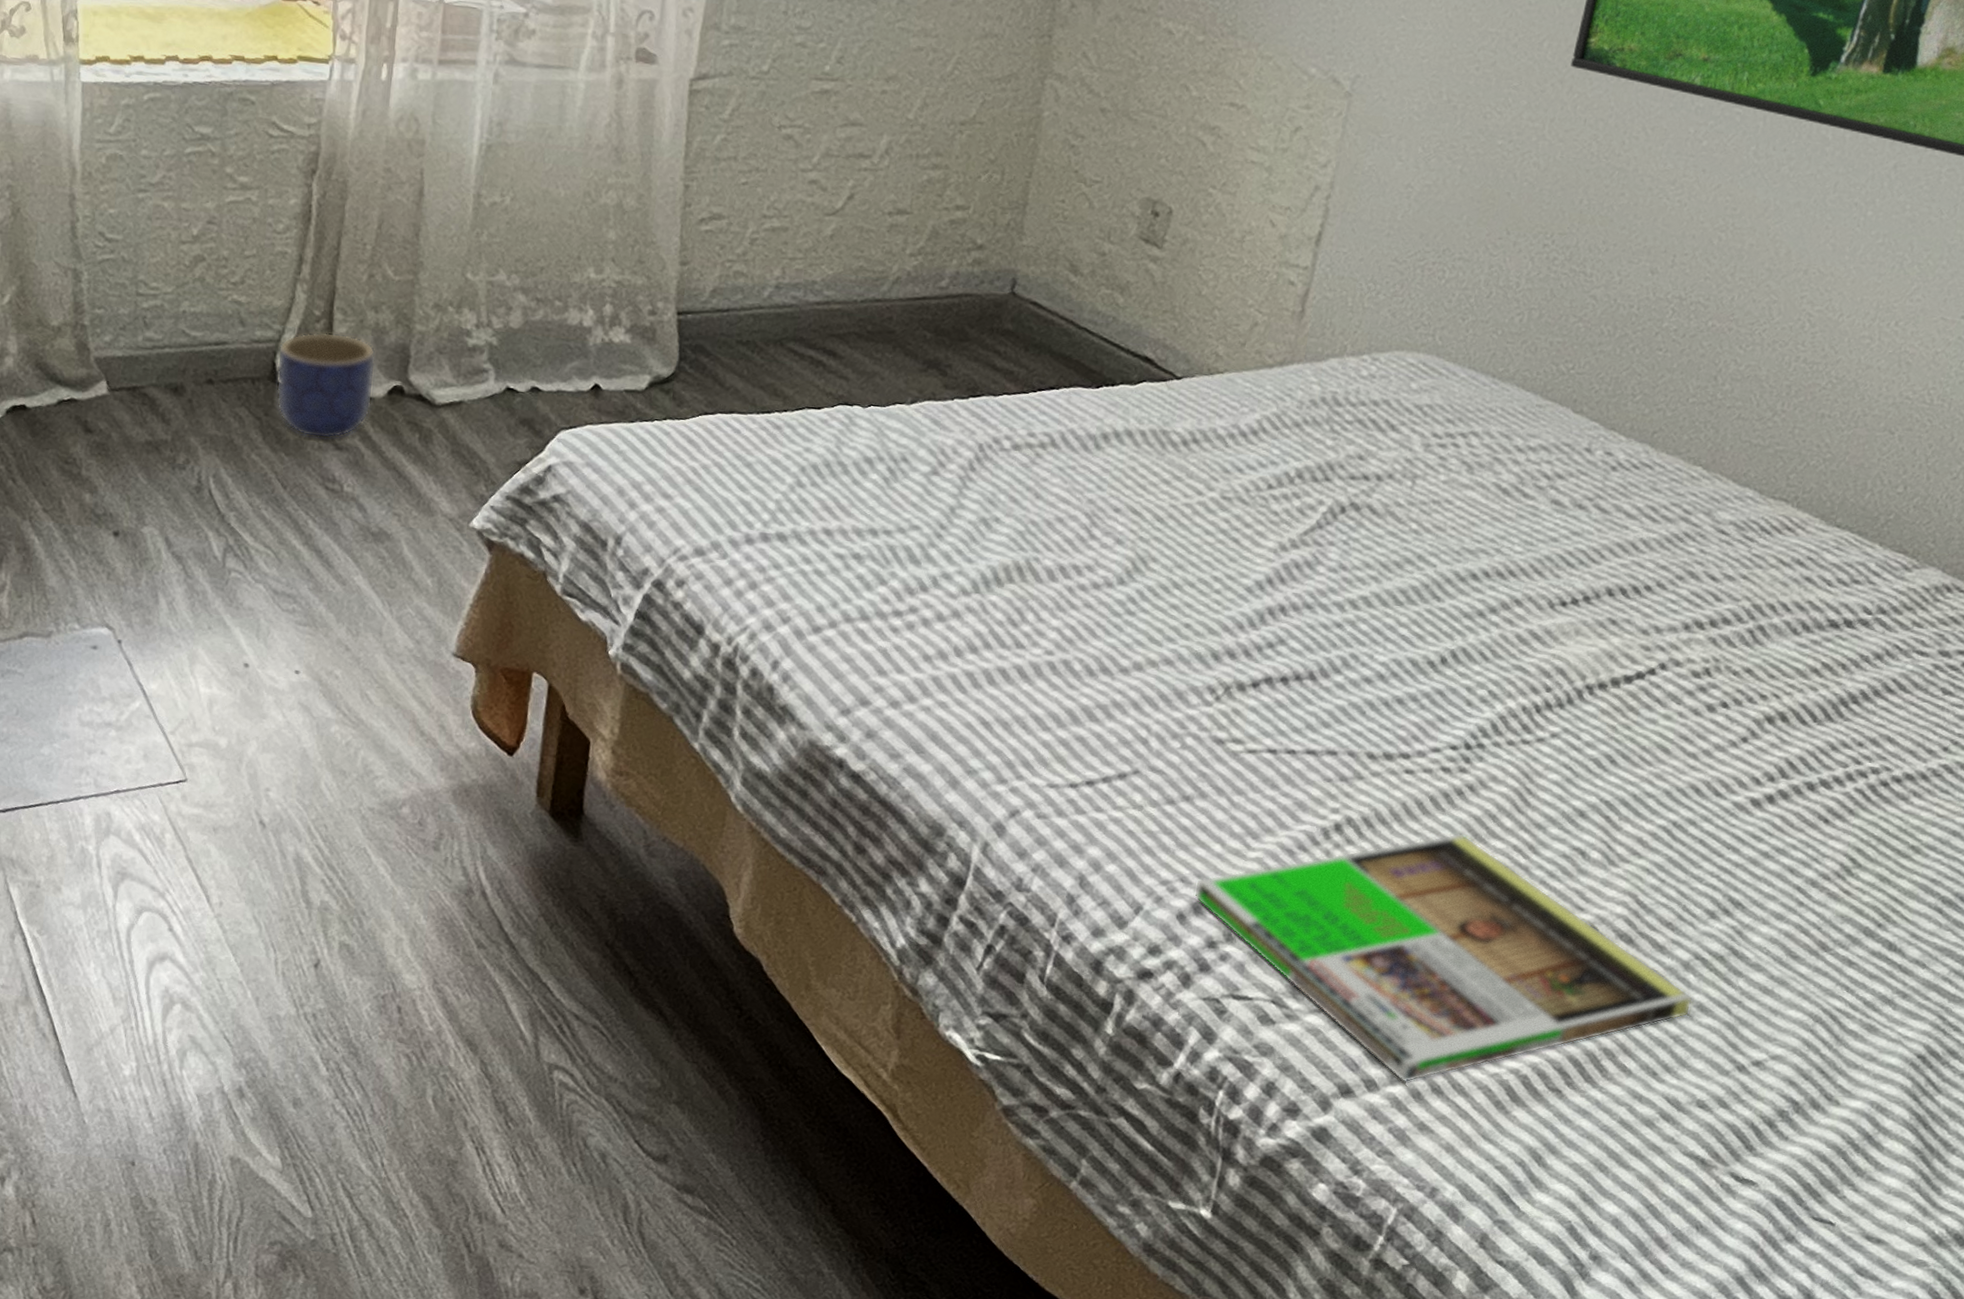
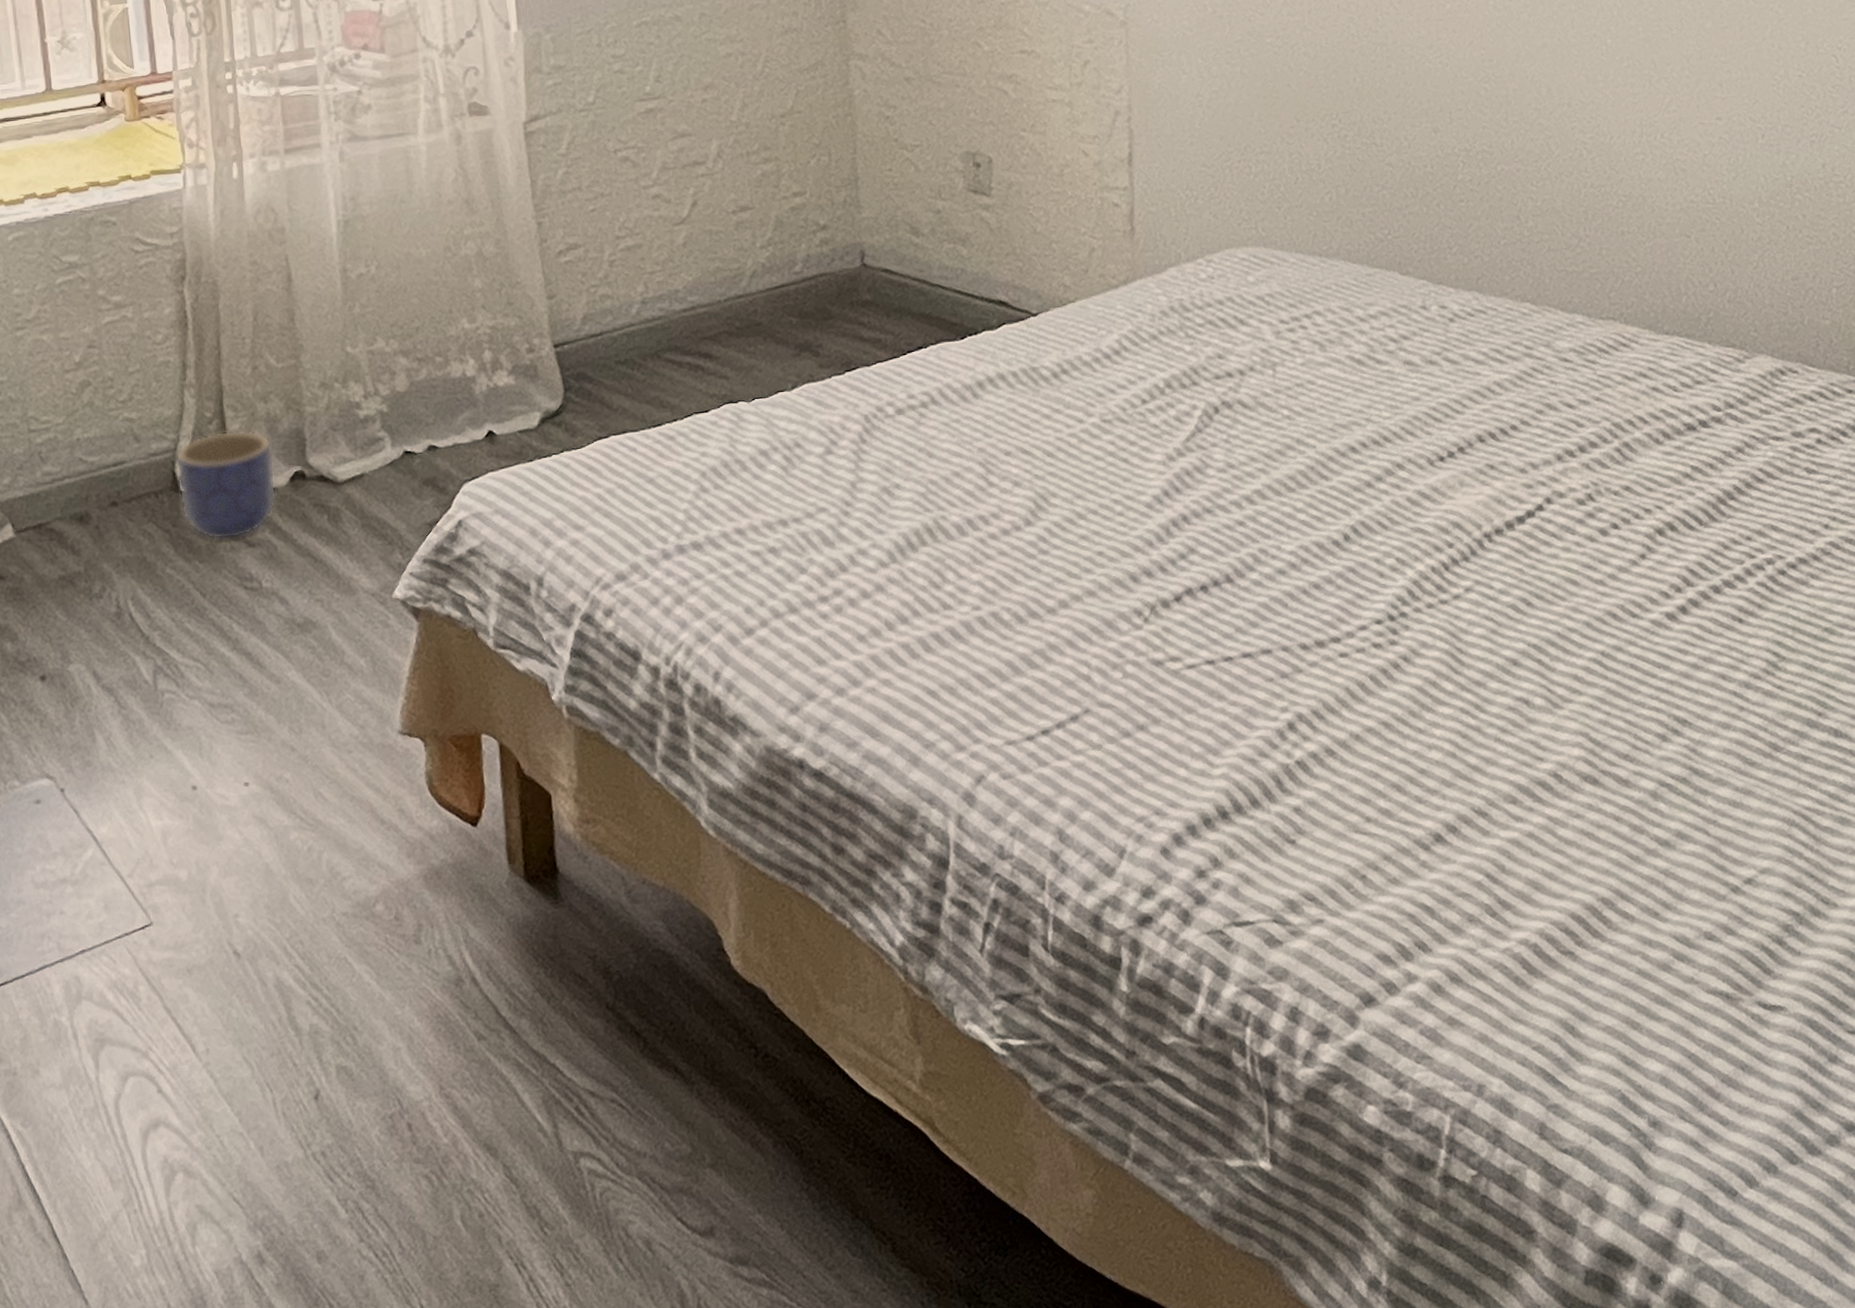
magazine: present [1193,832,1694,1084] -> none [1170,706,1672,979]

